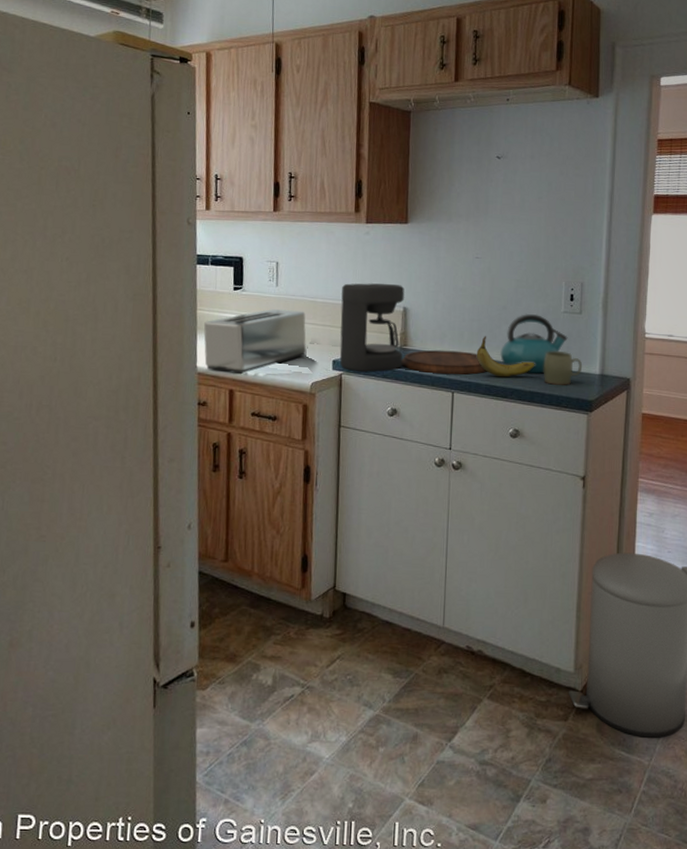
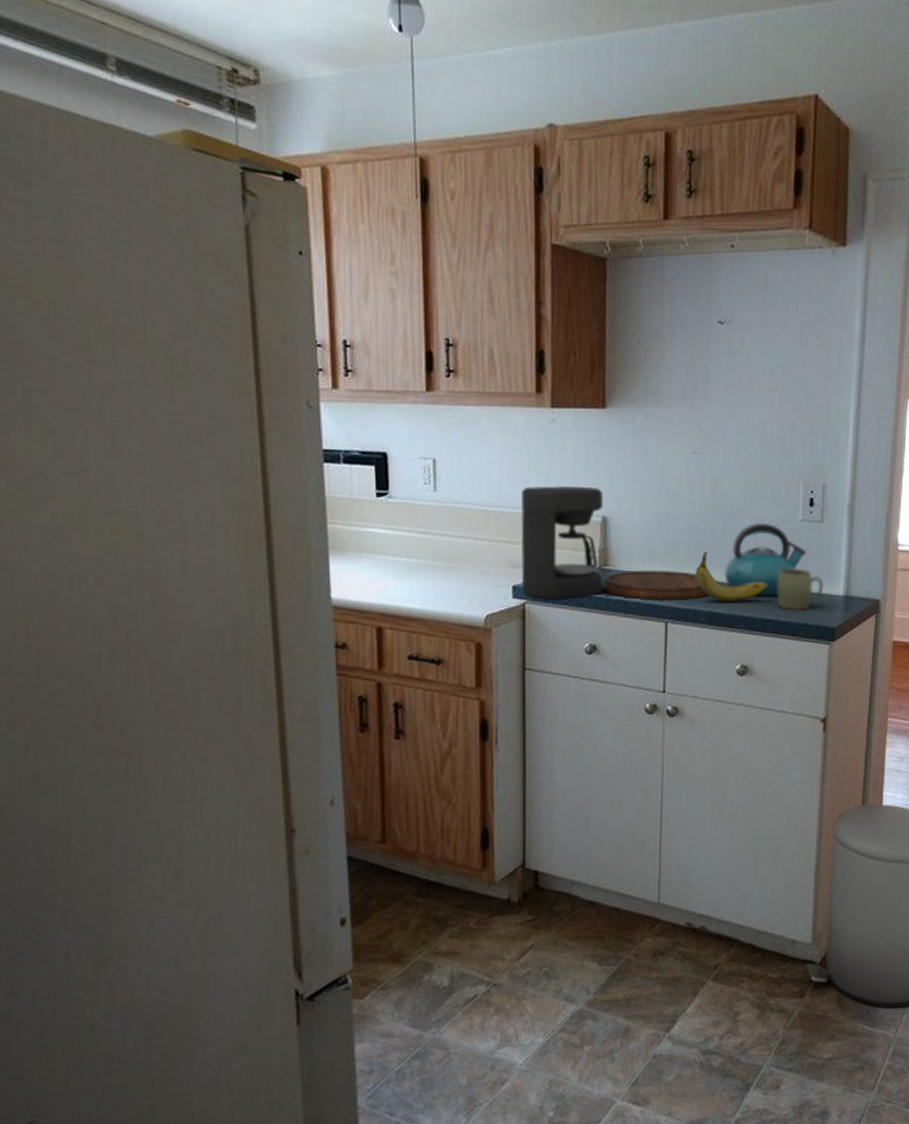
toaster: present [203,309,306,375] -> none [337,521,477,607]

